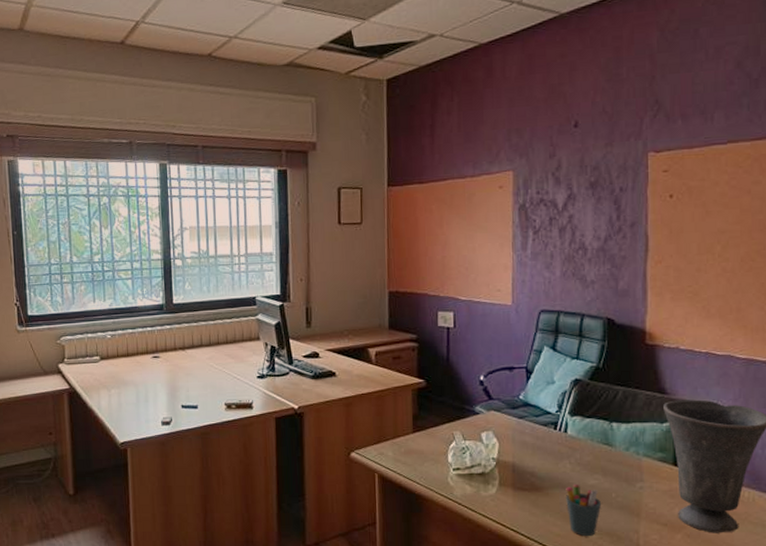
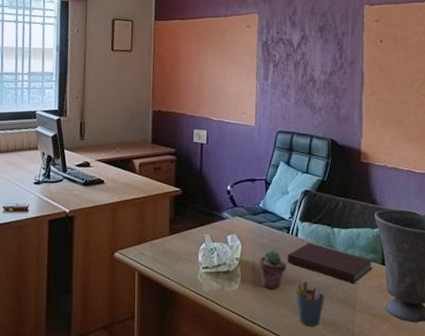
potted succulent: none [520,448,555,494] -> present [259,249,287,289]
notebook: none [554,440,662,487] -> present [287,243,373,283]

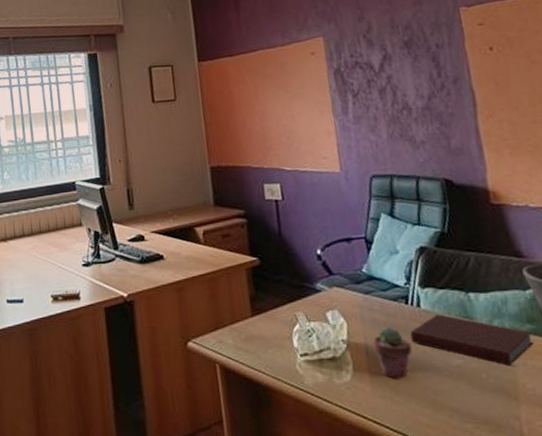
pen holder: present [296,280,325,326] -> none [428,365,473,426]

